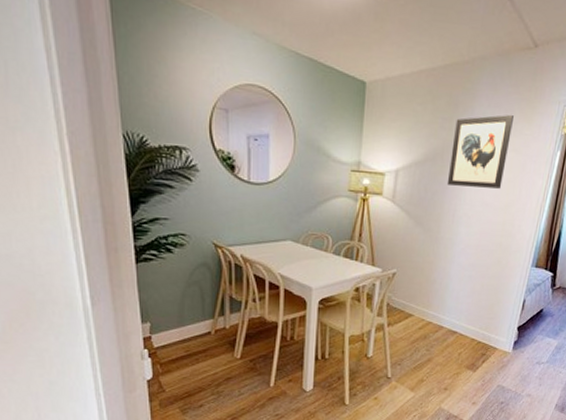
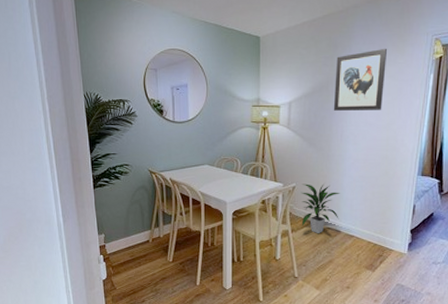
indoor plant: none [401,270,447,329] -> present [300,184,341,234]

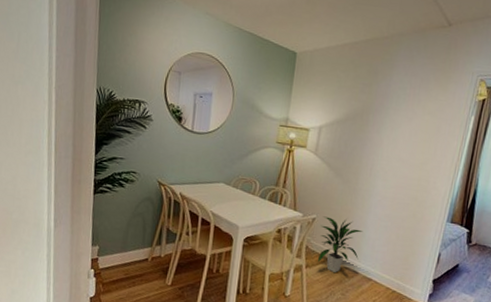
wall art: present [333,48,387,111] -> none [365,82,429,148]

